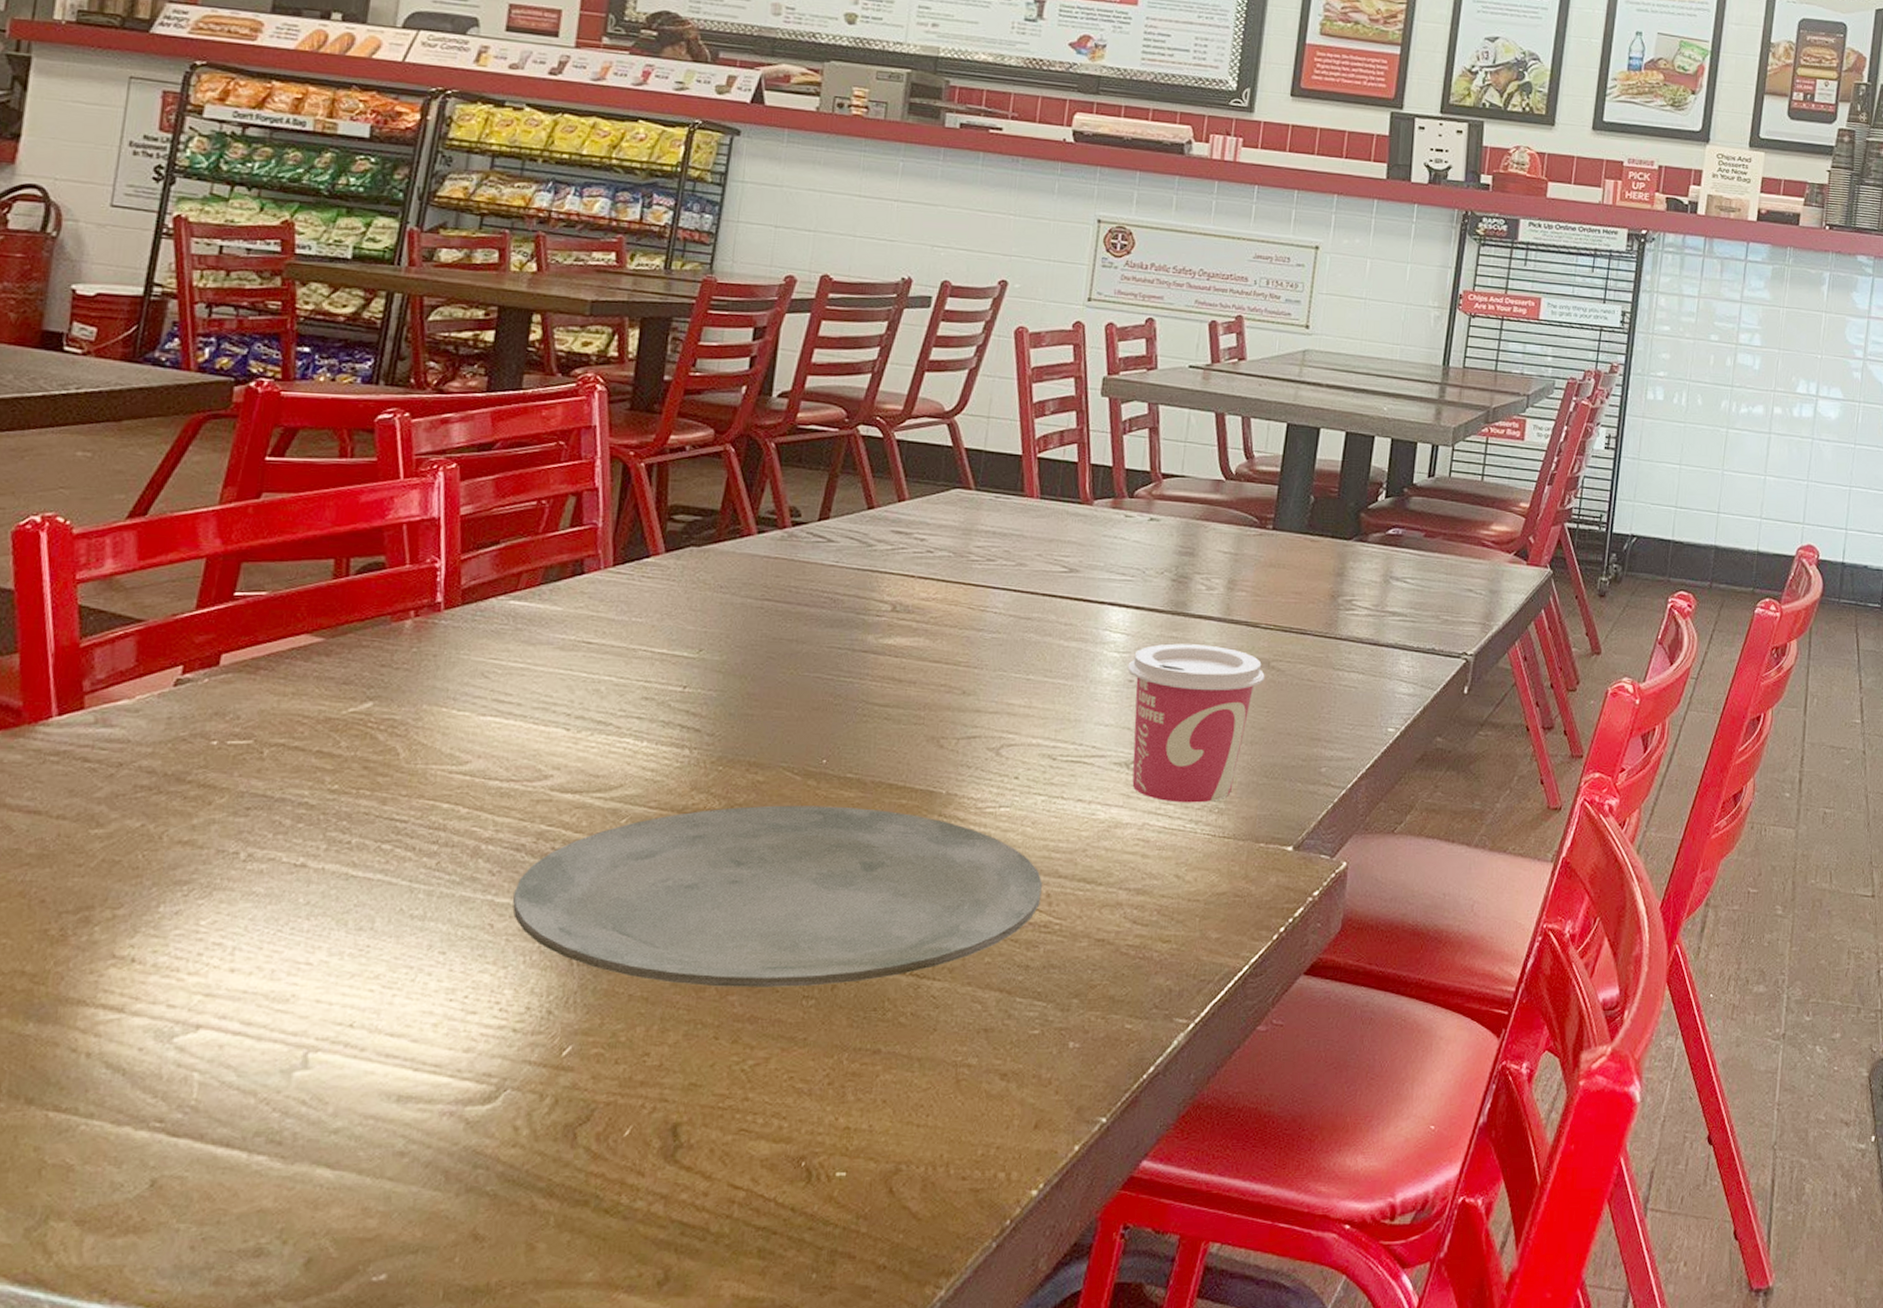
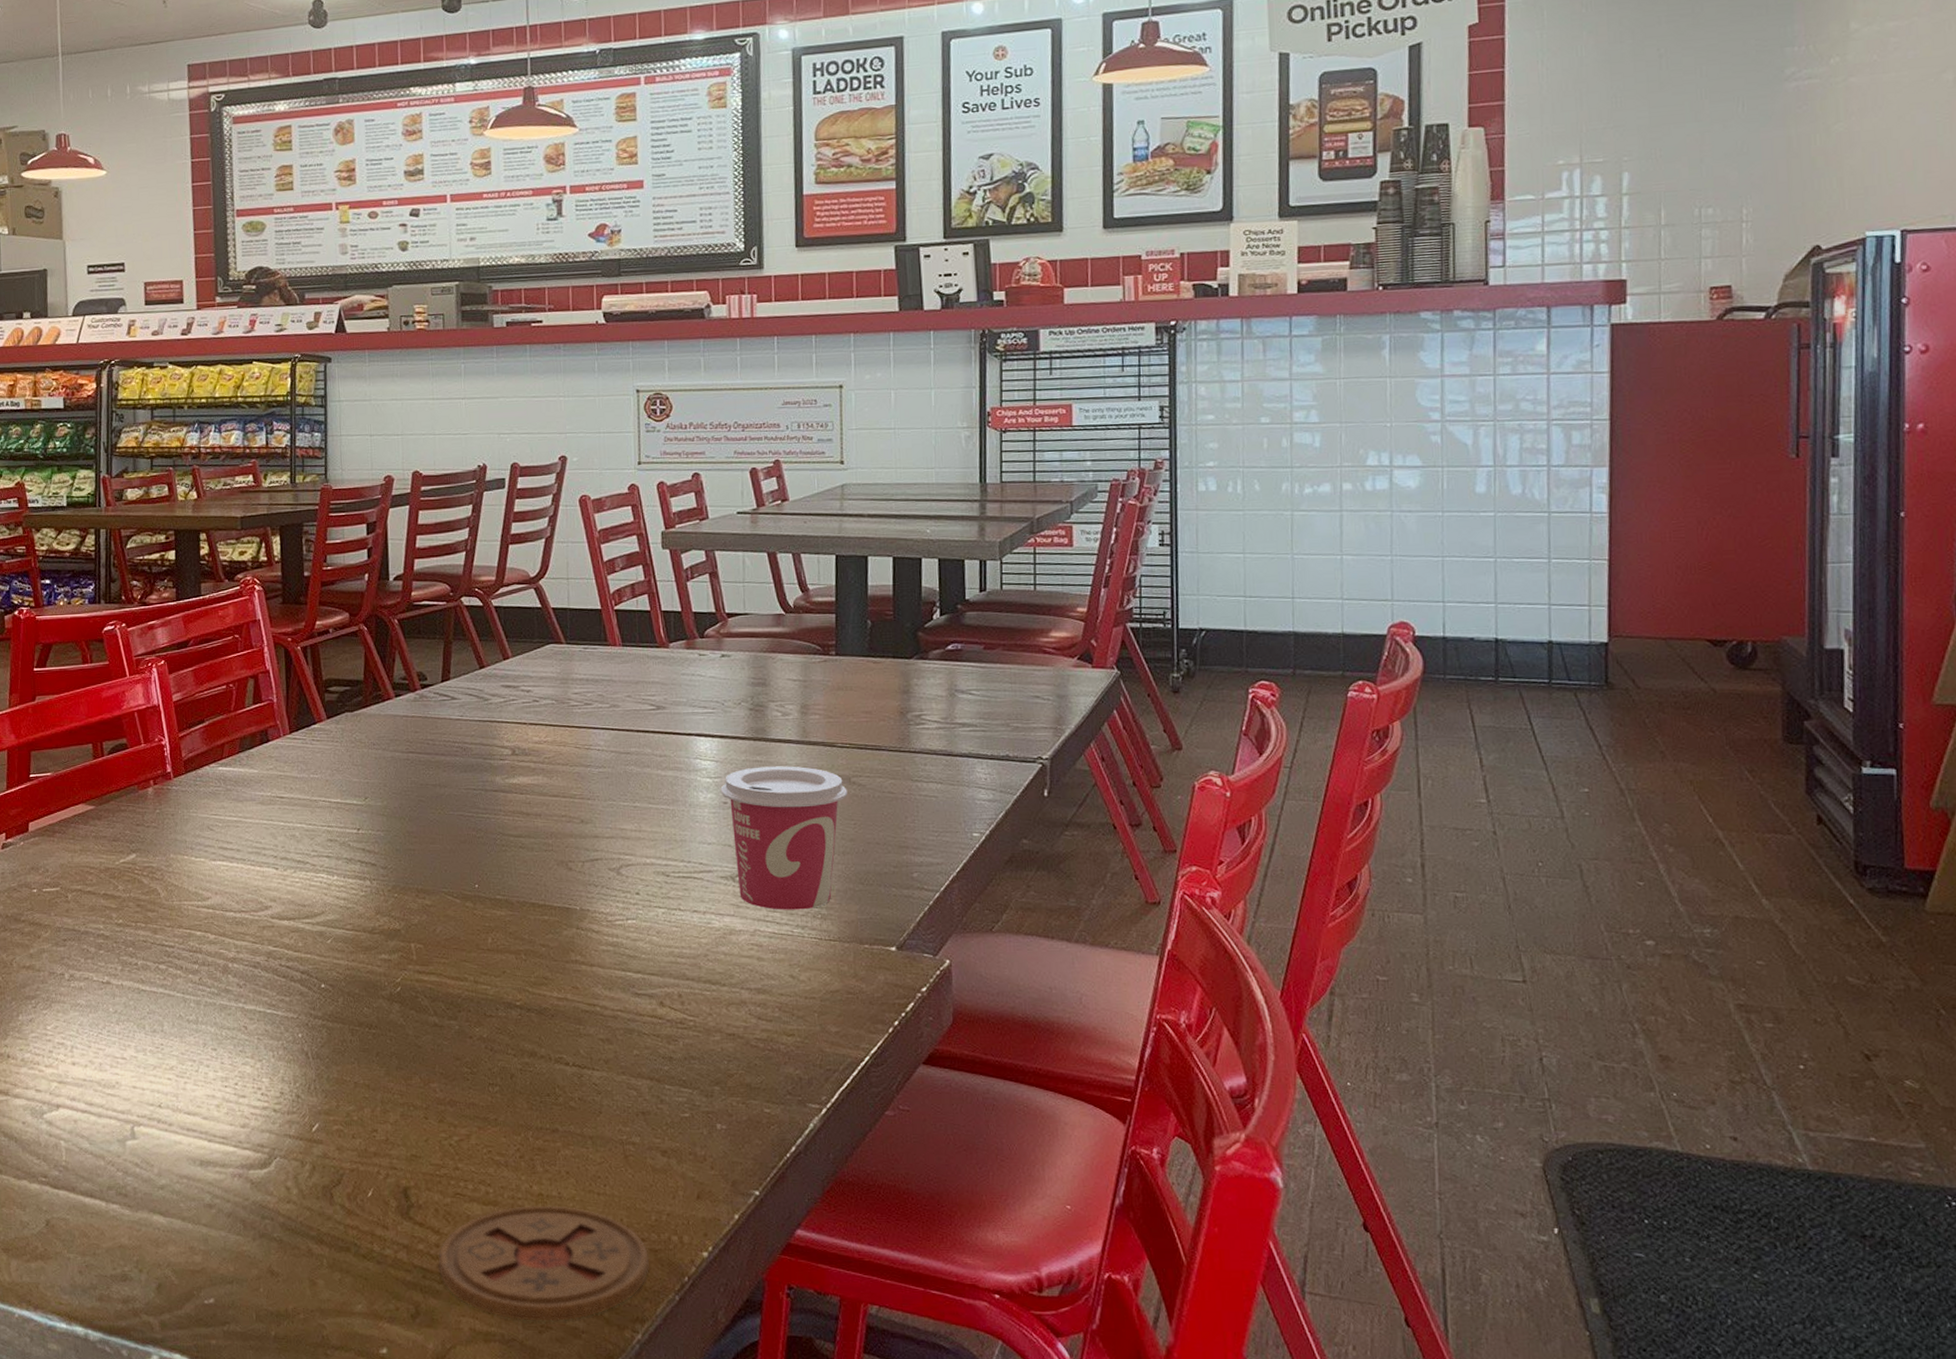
plate: present [513,805,1042,987] -> none [258,923,674,1076]
coaster: none [703,1140,968,1282] -> present [438,1205,649,1322]

